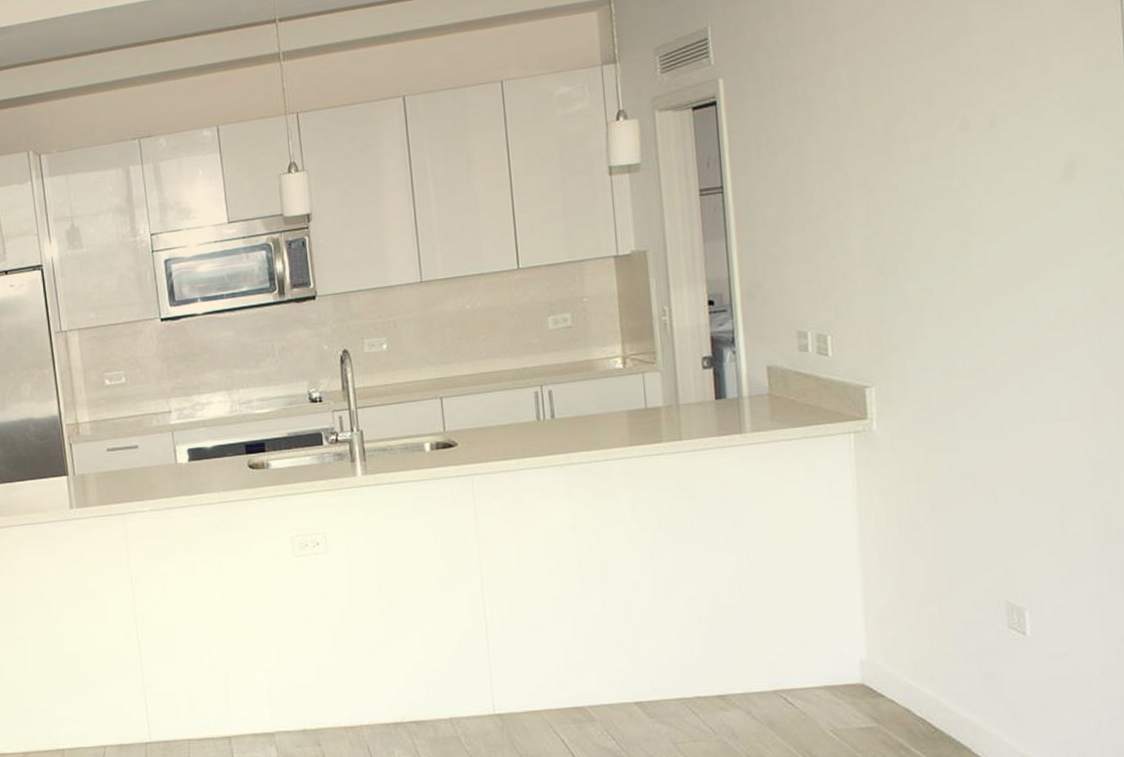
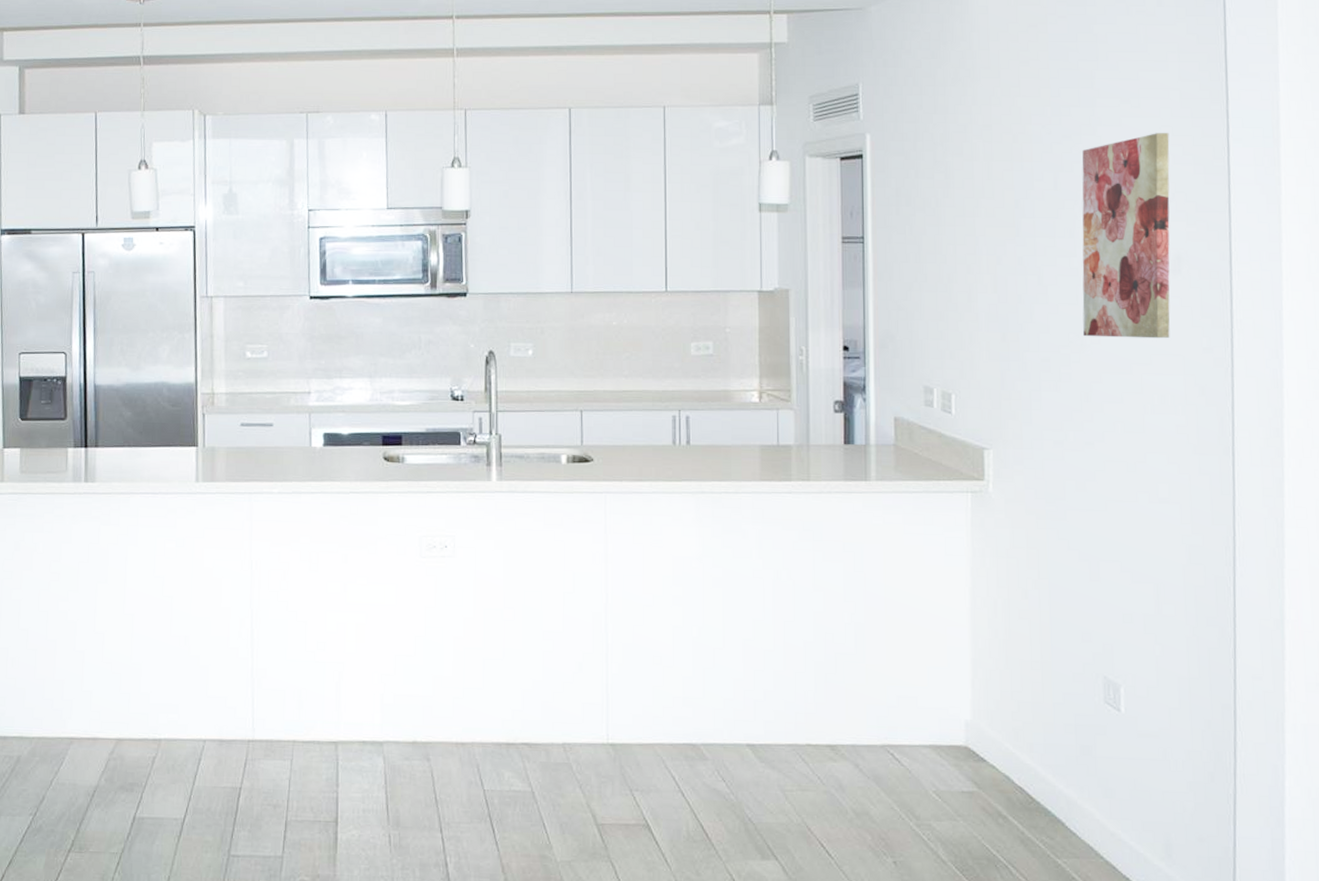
wall art: none [958,30,1065,260] -> present [1082,132,1170,339]

